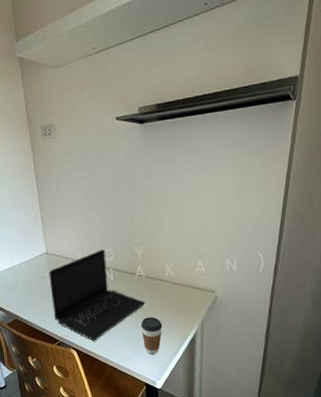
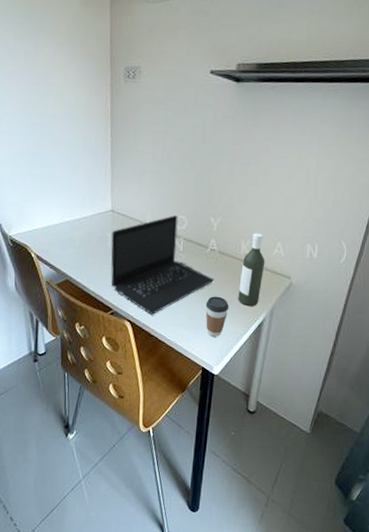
bottle: none [169,255,190,322] -> present [238,233,265,306]

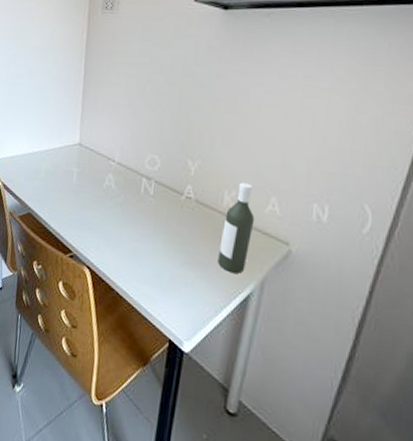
laptop: present [110,215,214,314] -> none [72,154,189,265]
coffee cup: present [205,296,229,337] -> none [176,253,207,305]

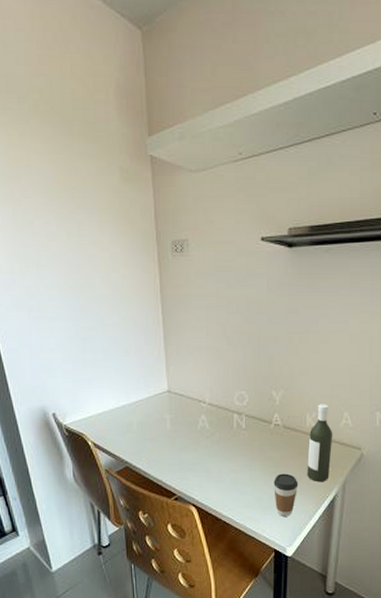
coffee cup: none [176,253,207,305] -> present [273,473,299,516]

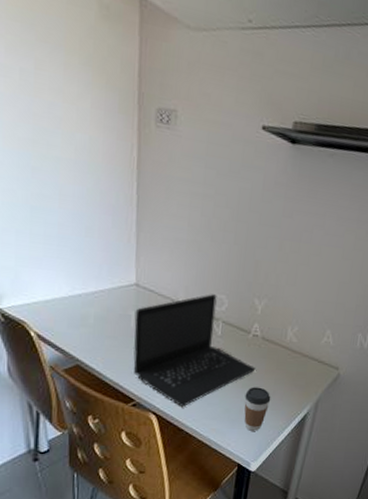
laptop: none [169,391,281,497] -> present [133,294,256,406]
bottle: present [307,404,333,481] -> none [281,319,313,398]

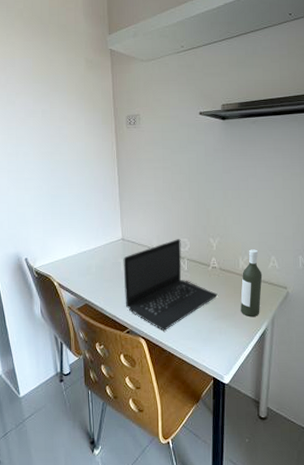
coffee cup: present [244,387,271,431] -> none [212,309,233,348]
bottle: none [281,319,313,398] -> present [240,249,263,317]

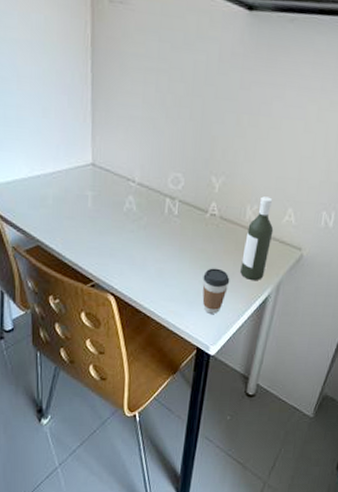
laptop: present [123,239,218,331] -> none [91,172,214,288]
coffee cup: none [212,309,233,348] -> present [202,268,230,314]

